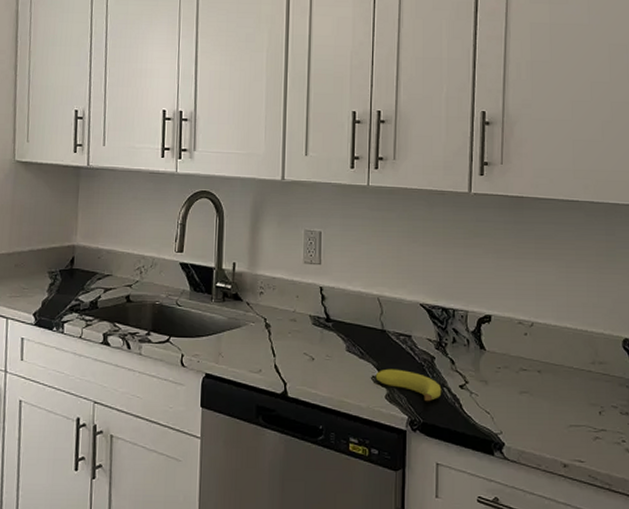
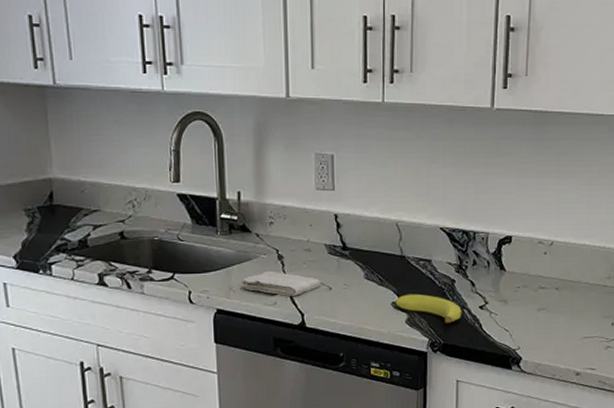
washcloth: none [229,338,305,364] -> present [240,270,322,296]

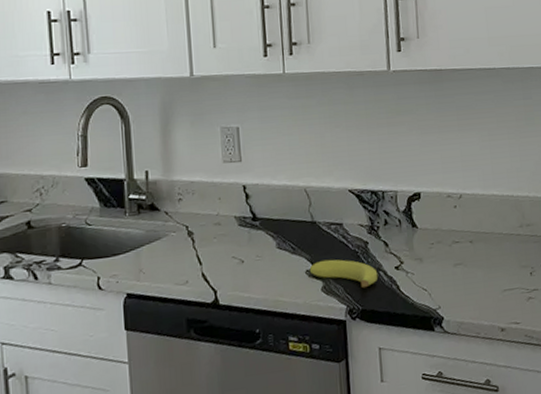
washcloth: present [240,270,322,296] -> none [150,248,233,274]

